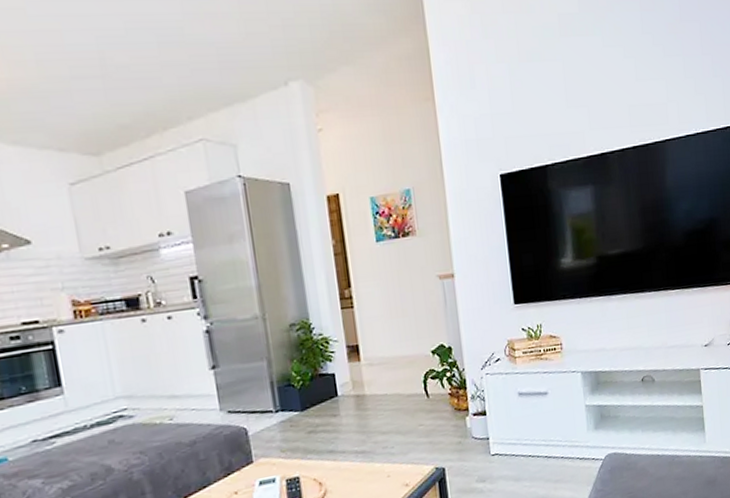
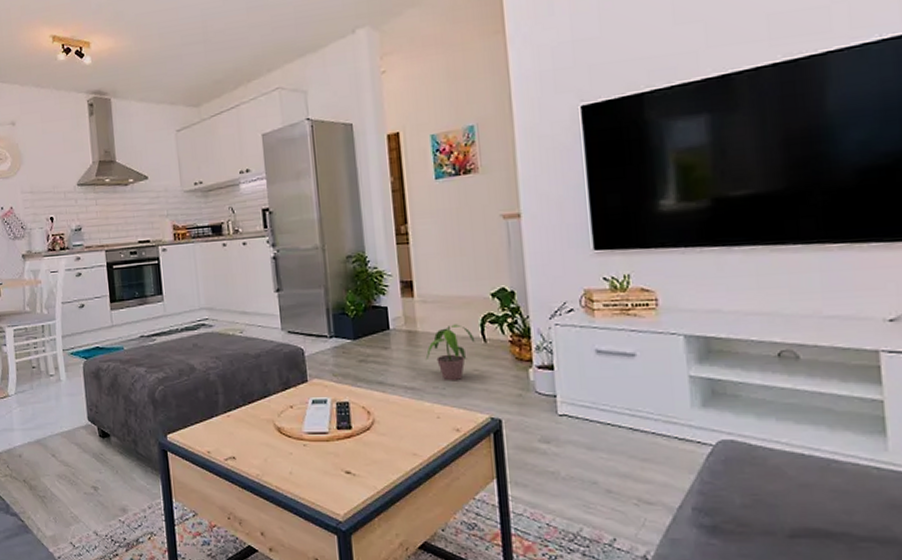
potted plant: none [374,383,420,439] -> present [425,324,476,381]

